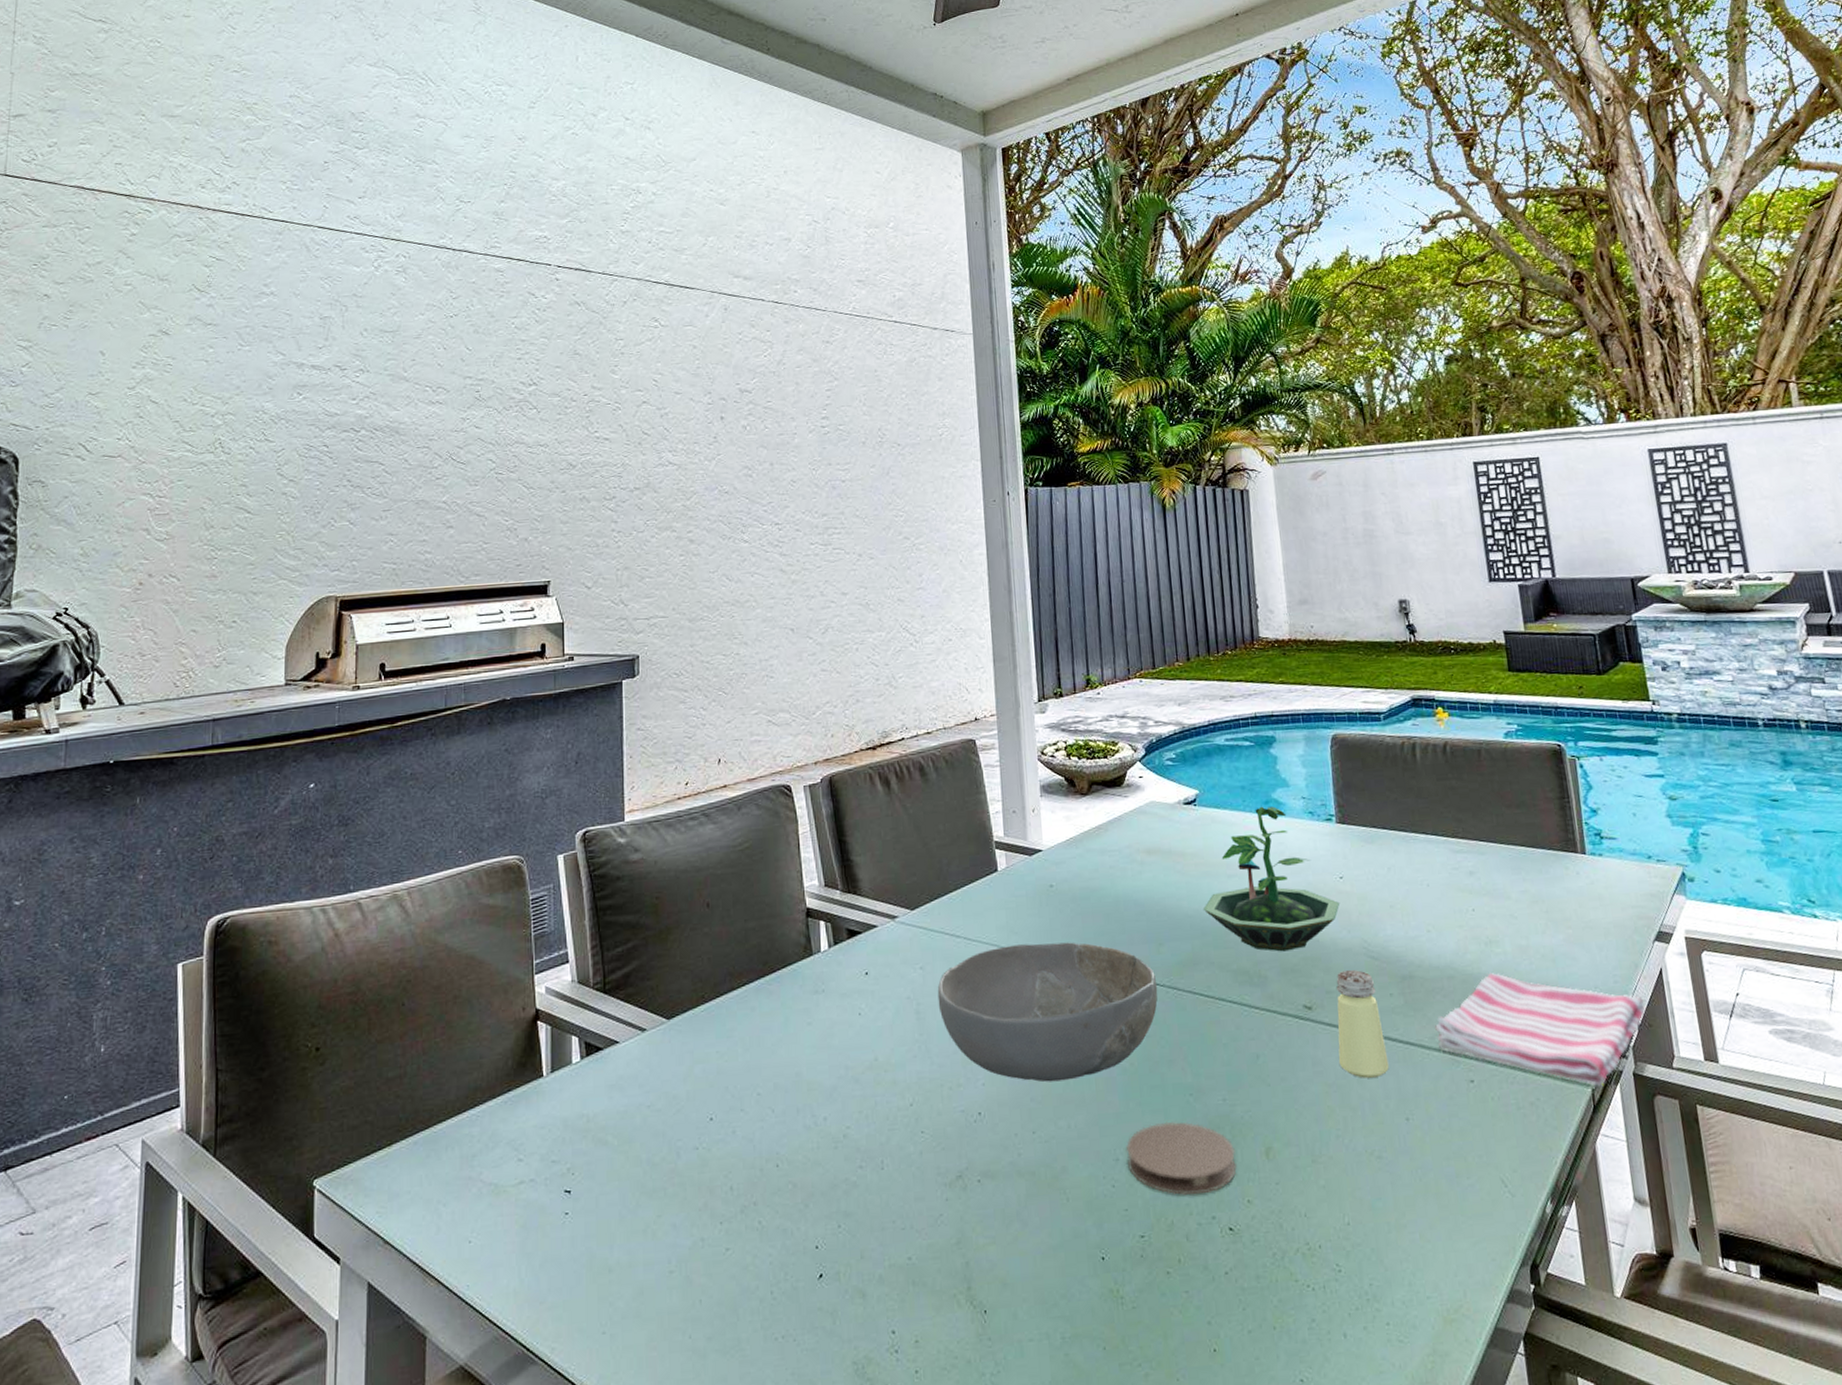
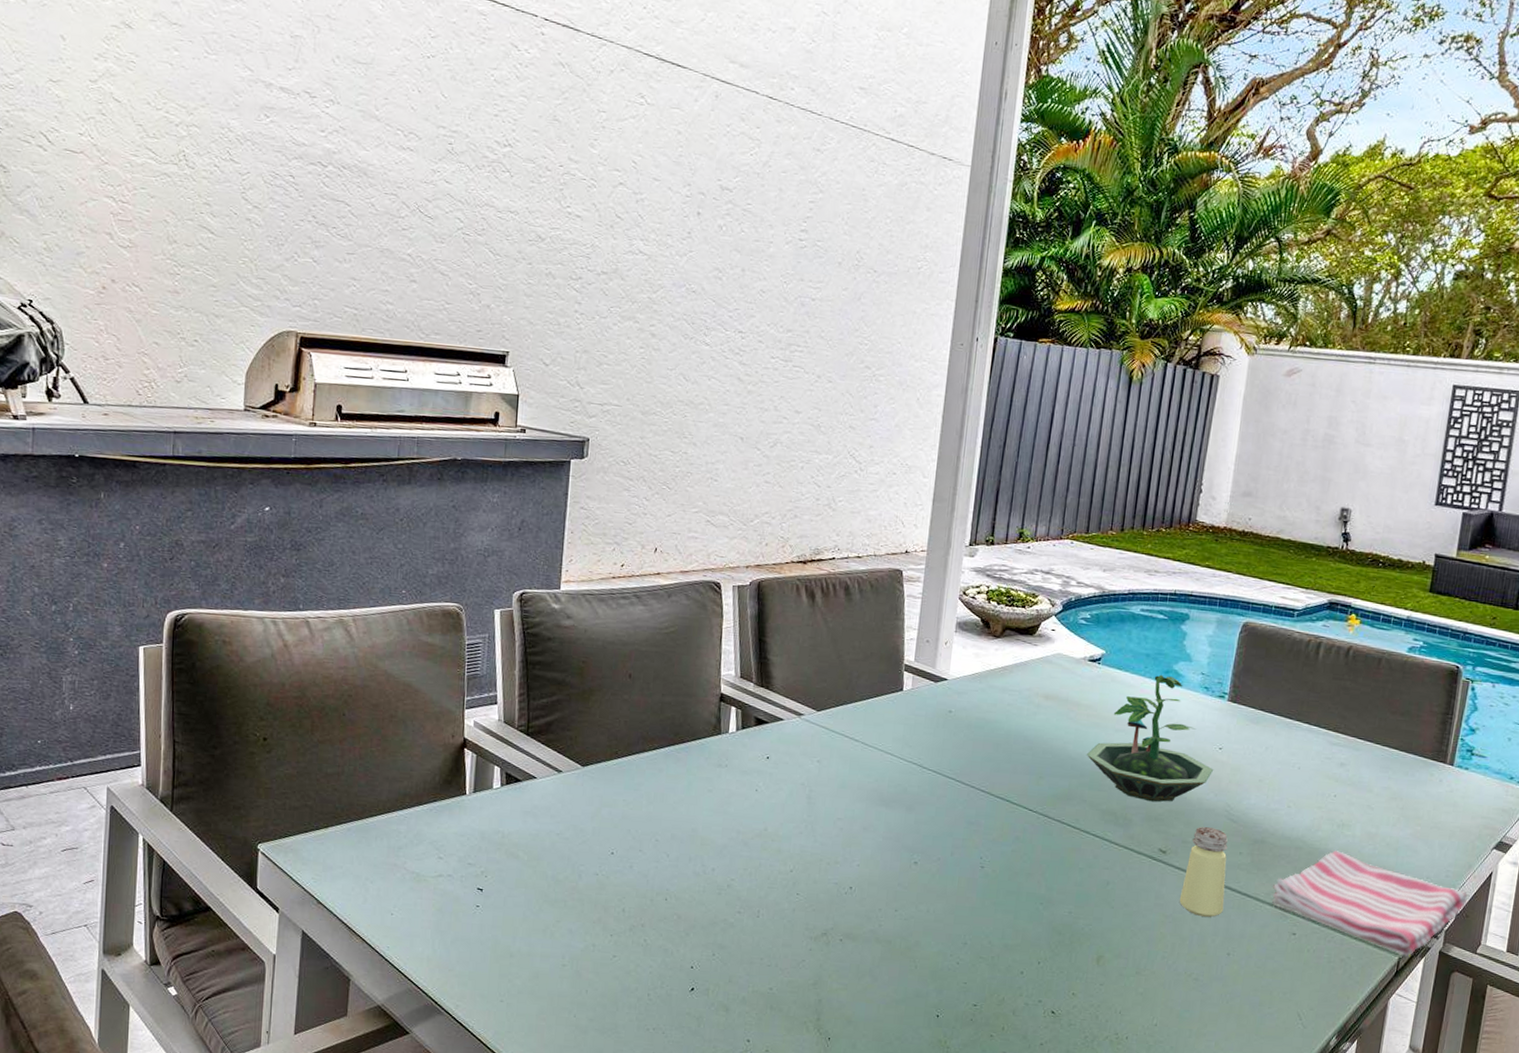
bowl: present [937,942,1158,1082] -> none [828,755,1031,875]
coaster: present [1125,1121,1237,1196] -> none [974,921,1070,982]

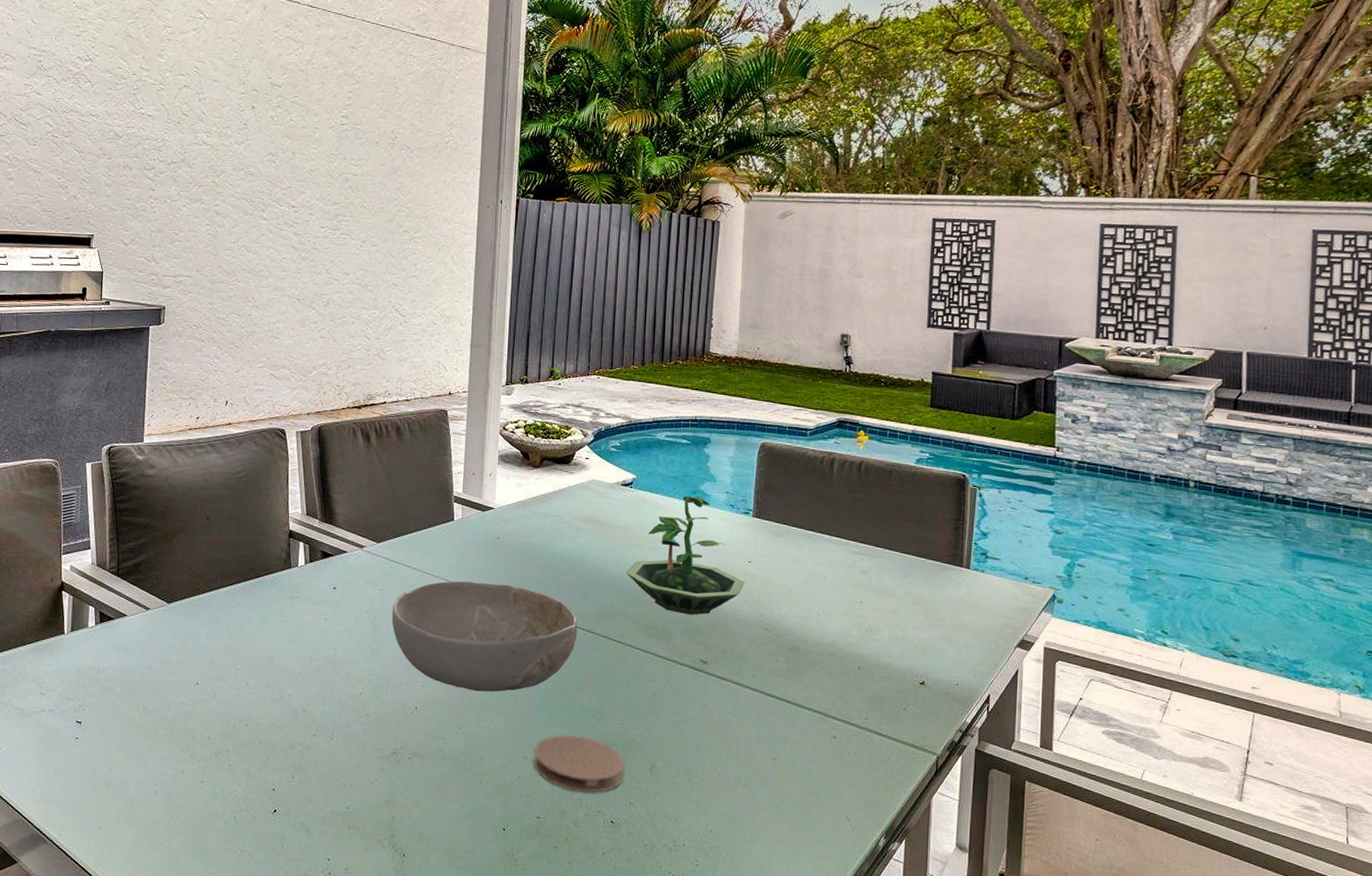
bowl: none [828,755,1031,875] -> present [391,581,578,692]
coaster: none [974,921,1070,982] -> present [533,734,624,793]
saltshaker: present [1179,827,1228,918] -> none [723,637,766,724]
dish towel: present [1271,849,1468,957] -> none [810,653,997,756]

